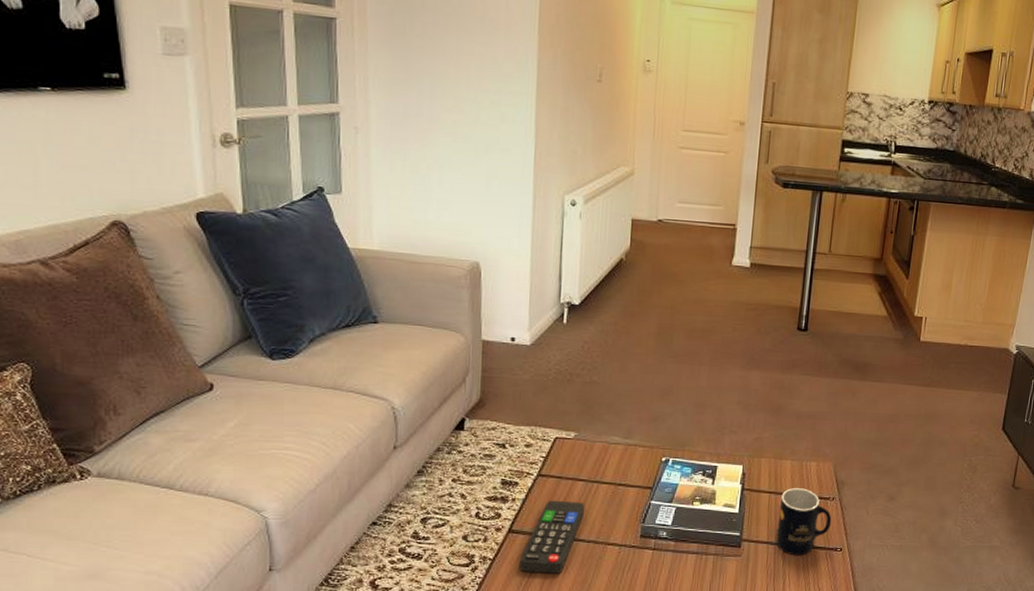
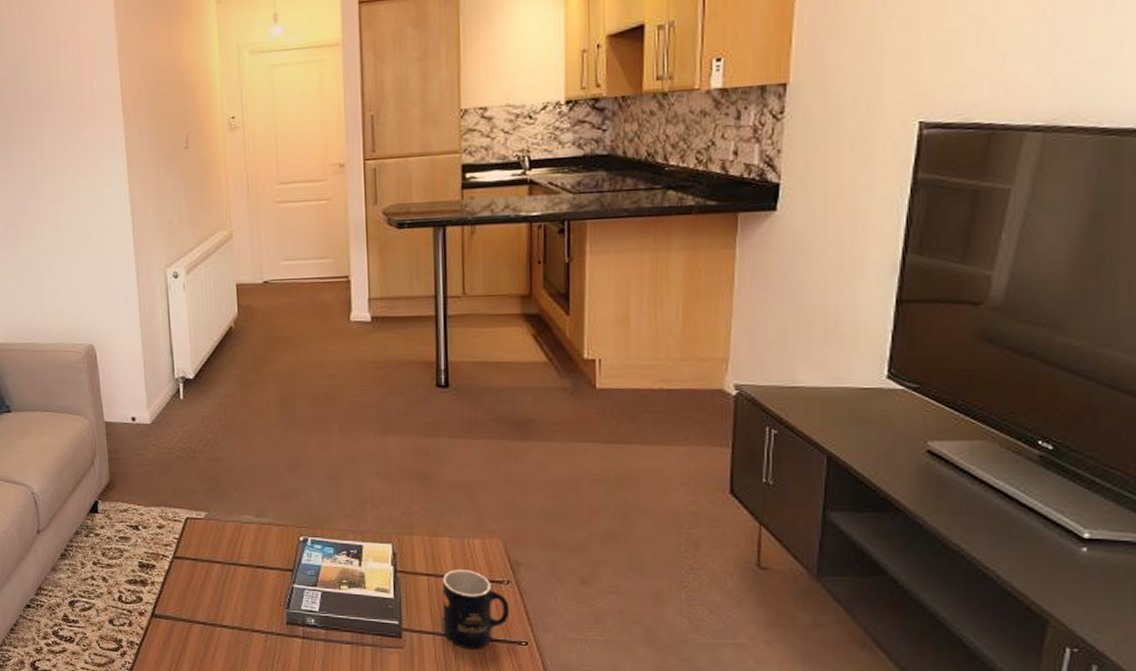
remote control: present [519,500,585,573] -> none [165,583,225,661]

